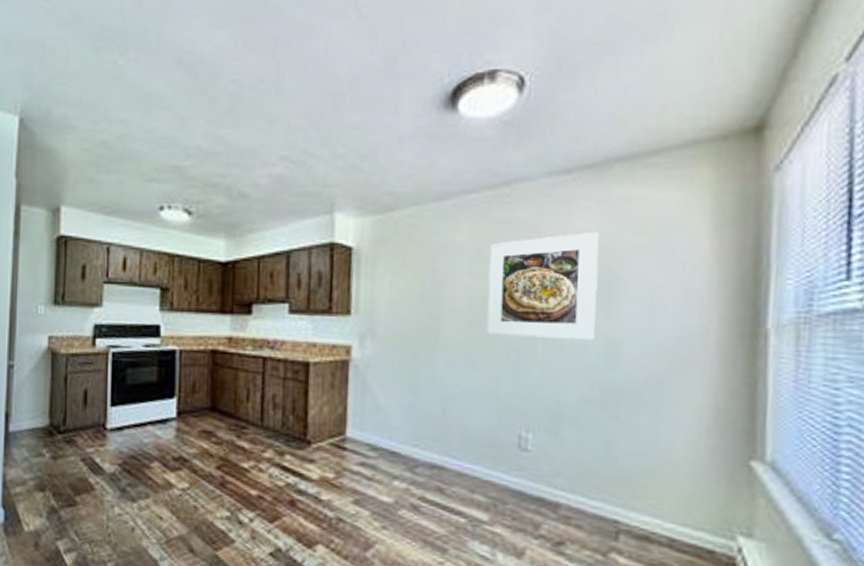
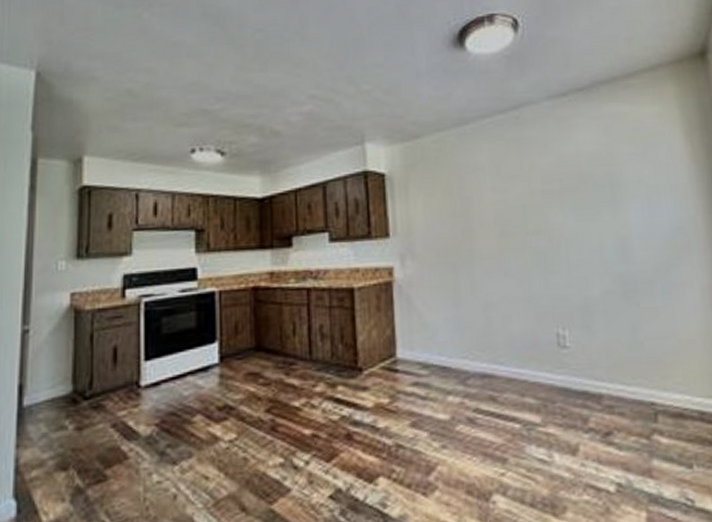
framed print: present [486,231,599,340] -> none [508,143,609,243]

